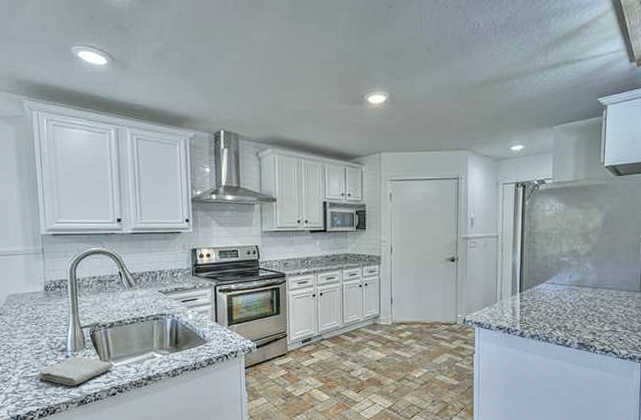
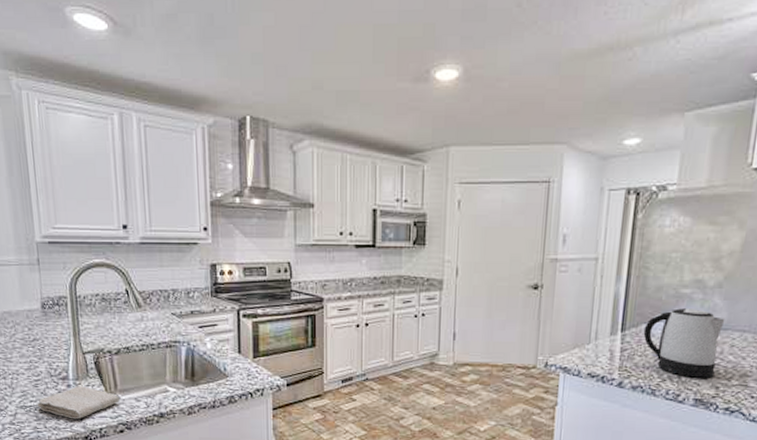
kettle: none [536,273,596,326] -> present [643,308,726,378]

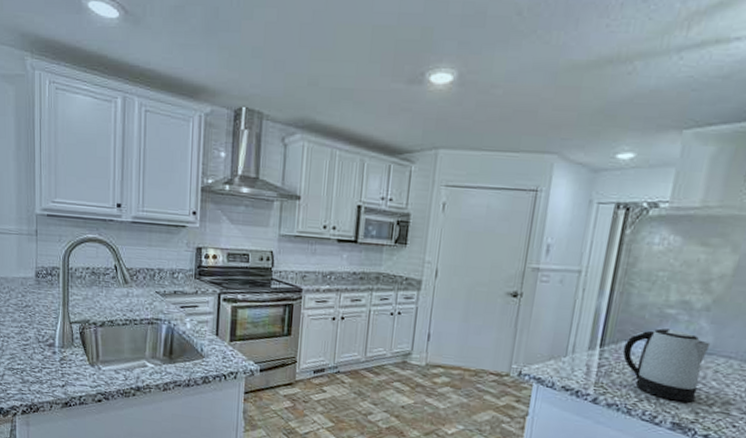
washcloth: present [37,386,120,420] -> none [23,353,100,386]

